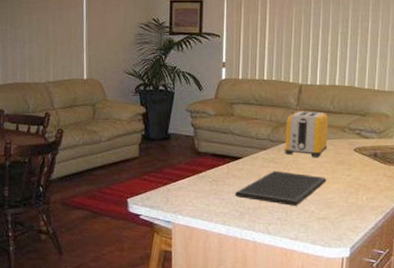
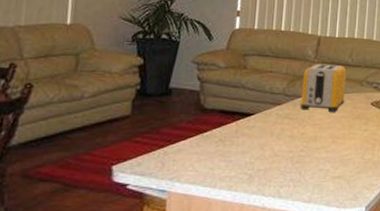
cutting board: present [234,170,327,206] -> none [243,127,343,165]

